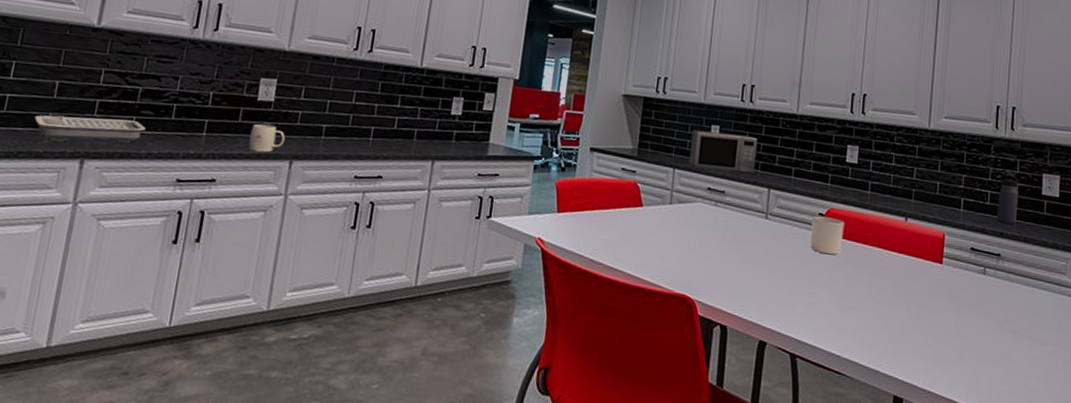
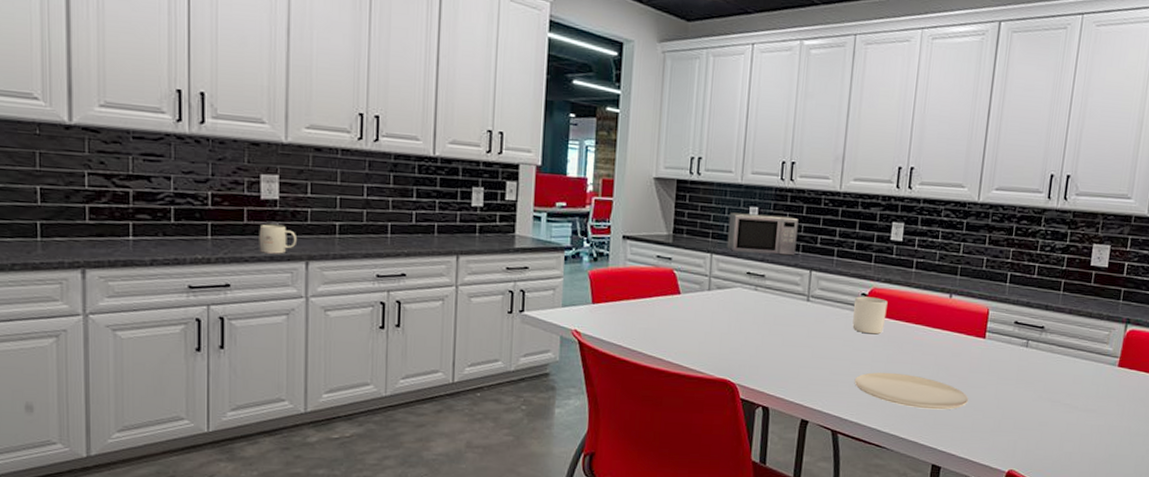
dish rack: present [34,115,146,144] -> none [21,223,145,253]
plate: none [812,294,929,337] -> present [854,372,969,410]
water bottle: present [996,173,1019,225] -> none [1042,245,1068,297]

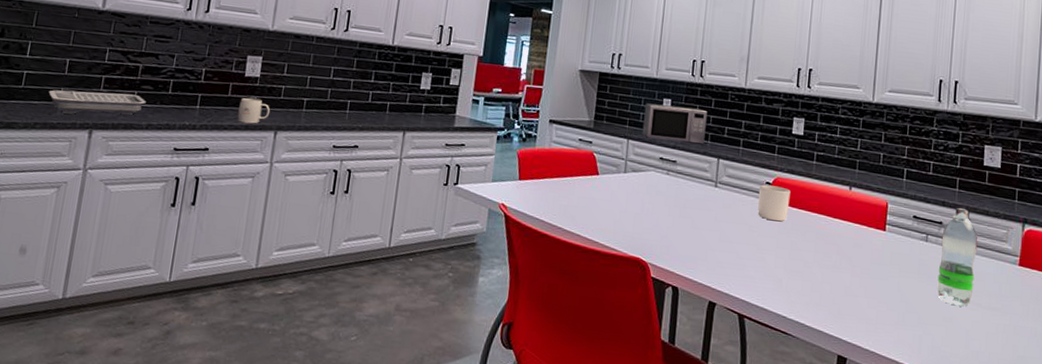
dish rack: none [21,223,145,253] -> present [48,90,146,116]
plate: present [854,372,969,410] -> none [760,258,872,300]
bottle: none [1034,311,1079,410] -> present [937,208,978,307]

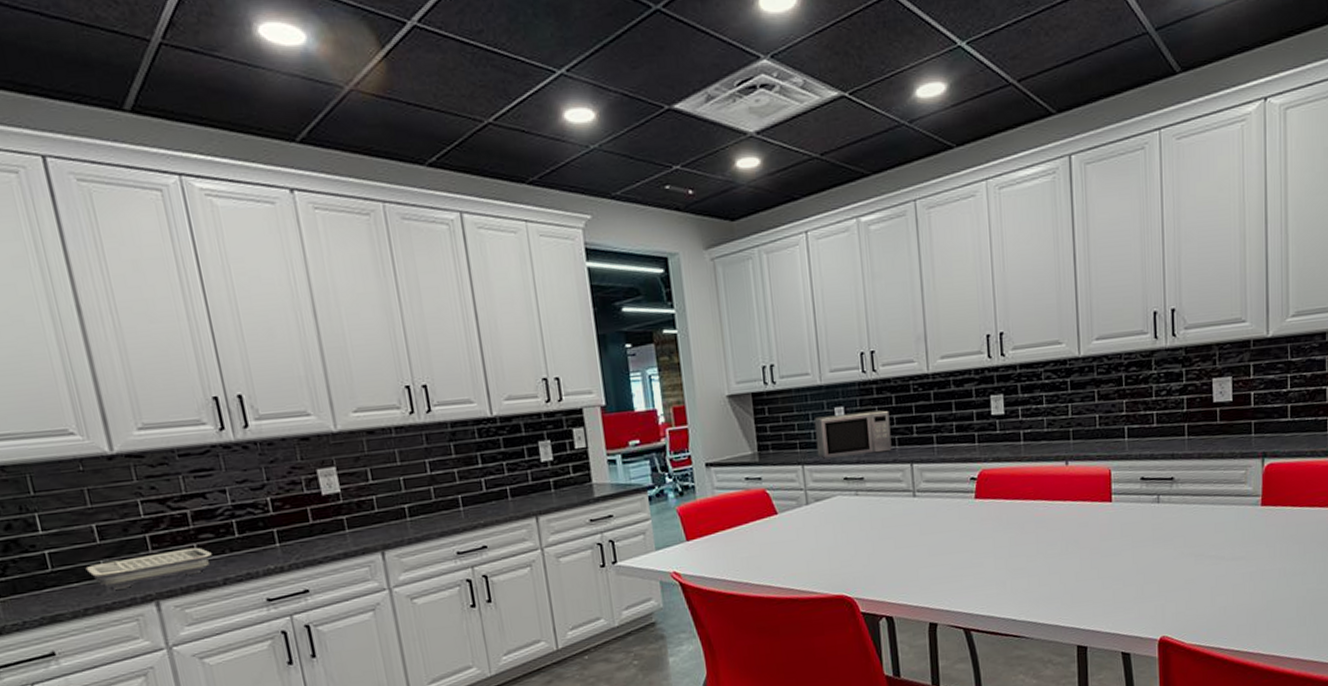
mug: present [237,97,271,124] -> none [326,518,369,551]
mug: present [757,184,791,222] -> none [963,479,1001,520]
bottle: present [937,208,978,307] -> none [1174,456,1215,565]

